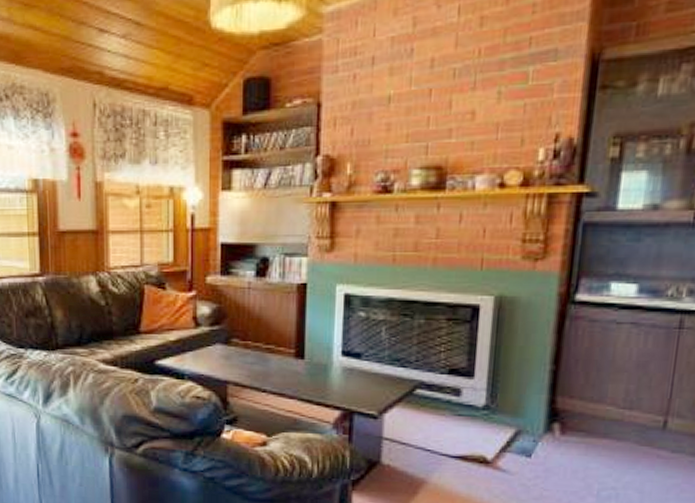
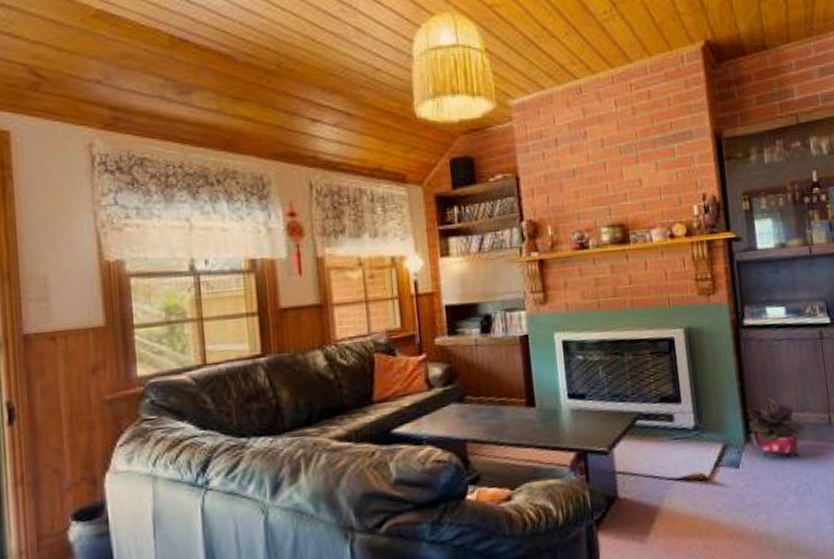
potted plant: none [552,385,630,458] -> present [746,396,807,459]

